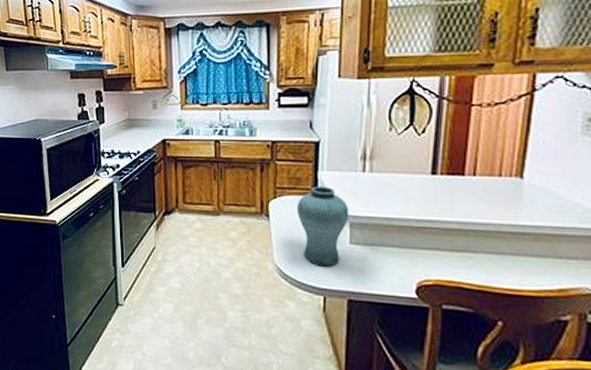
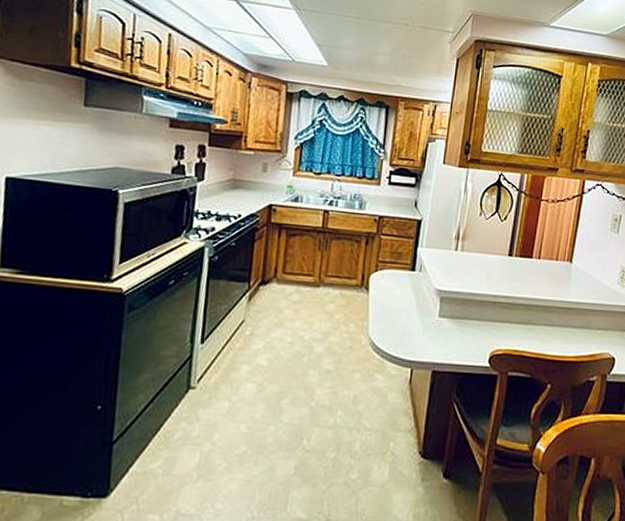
vase: present [297,186,349,267] -> none [395,261,441,339]

